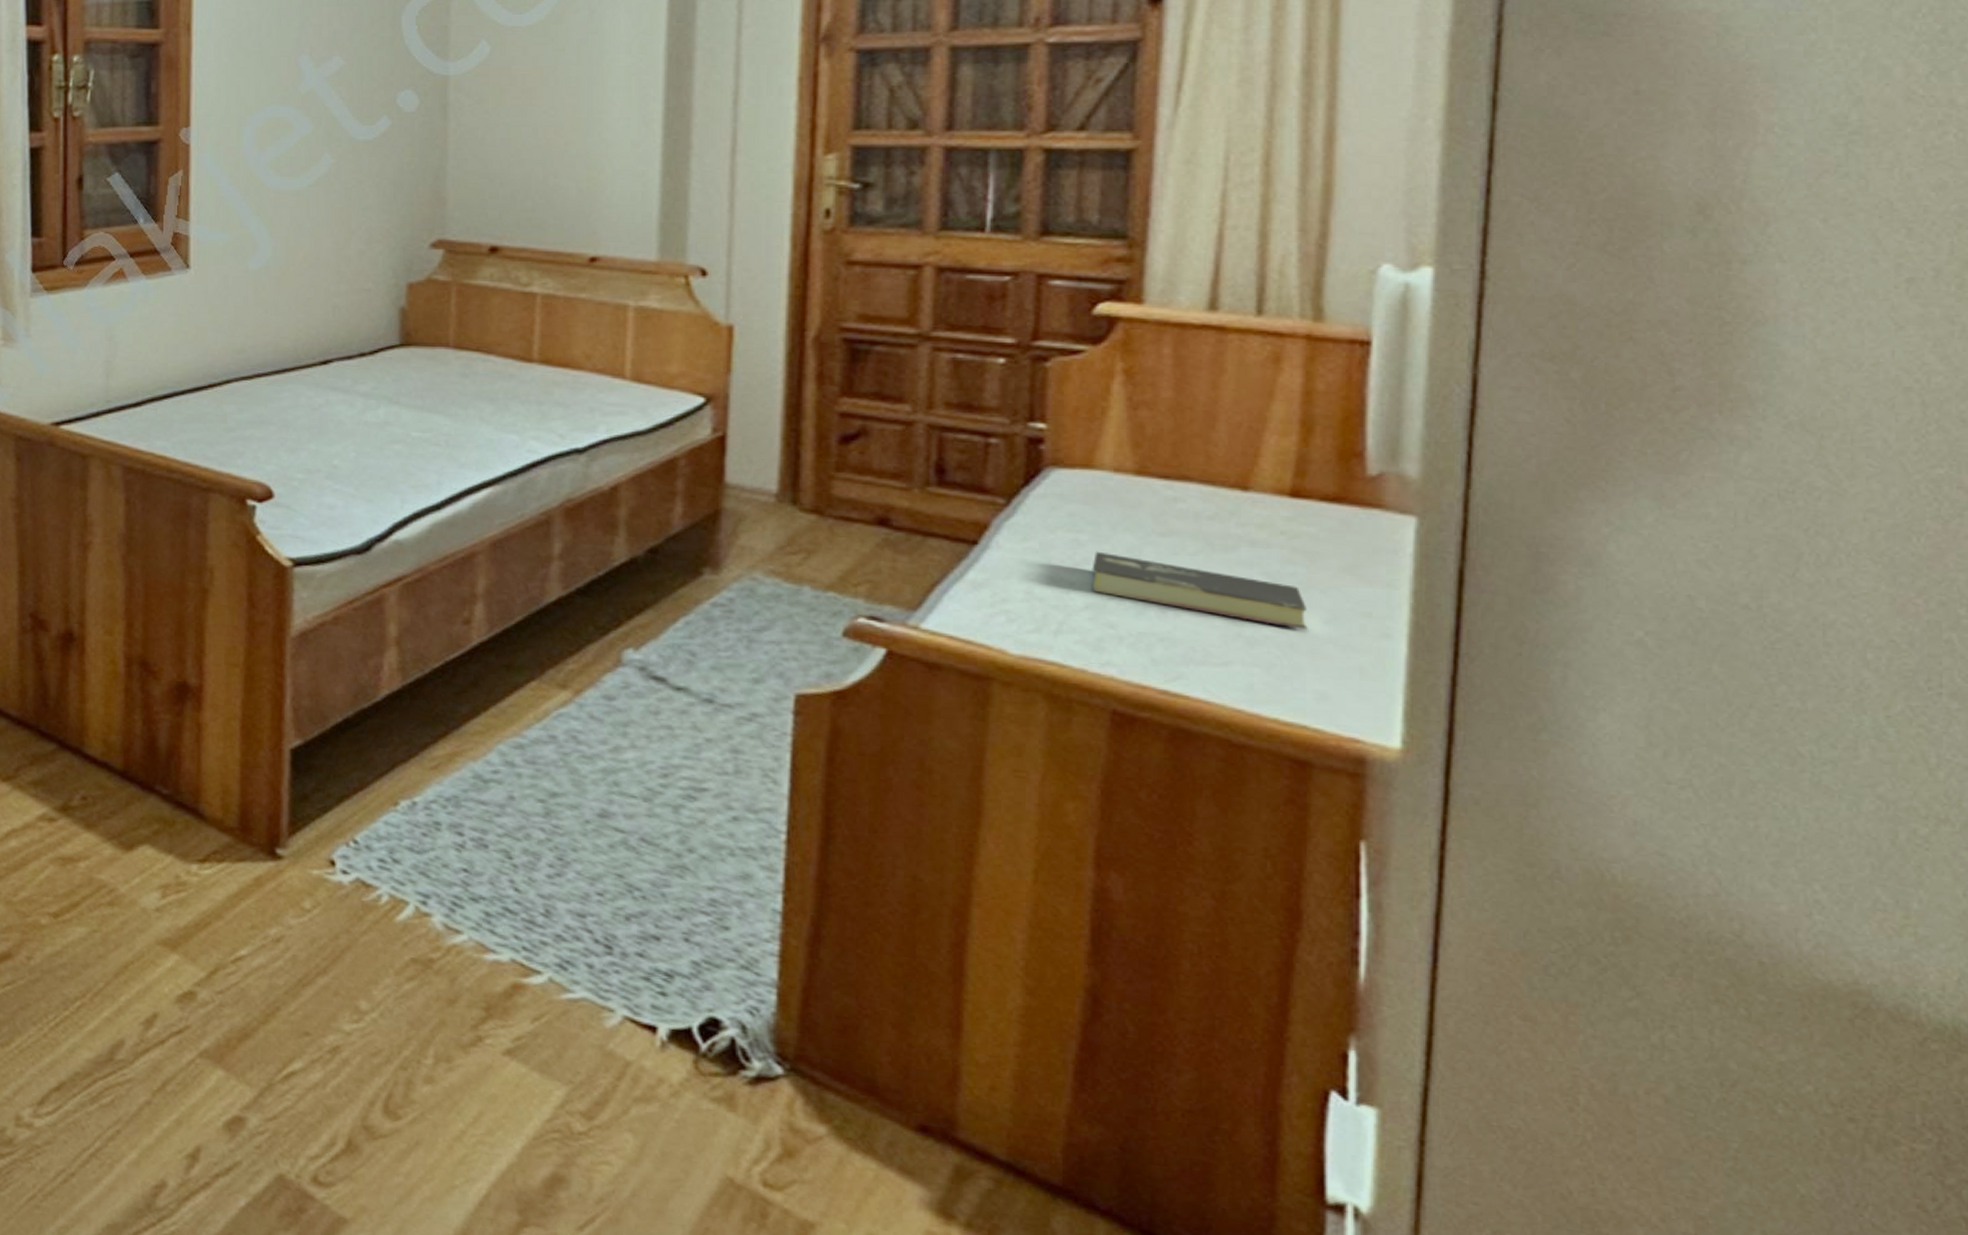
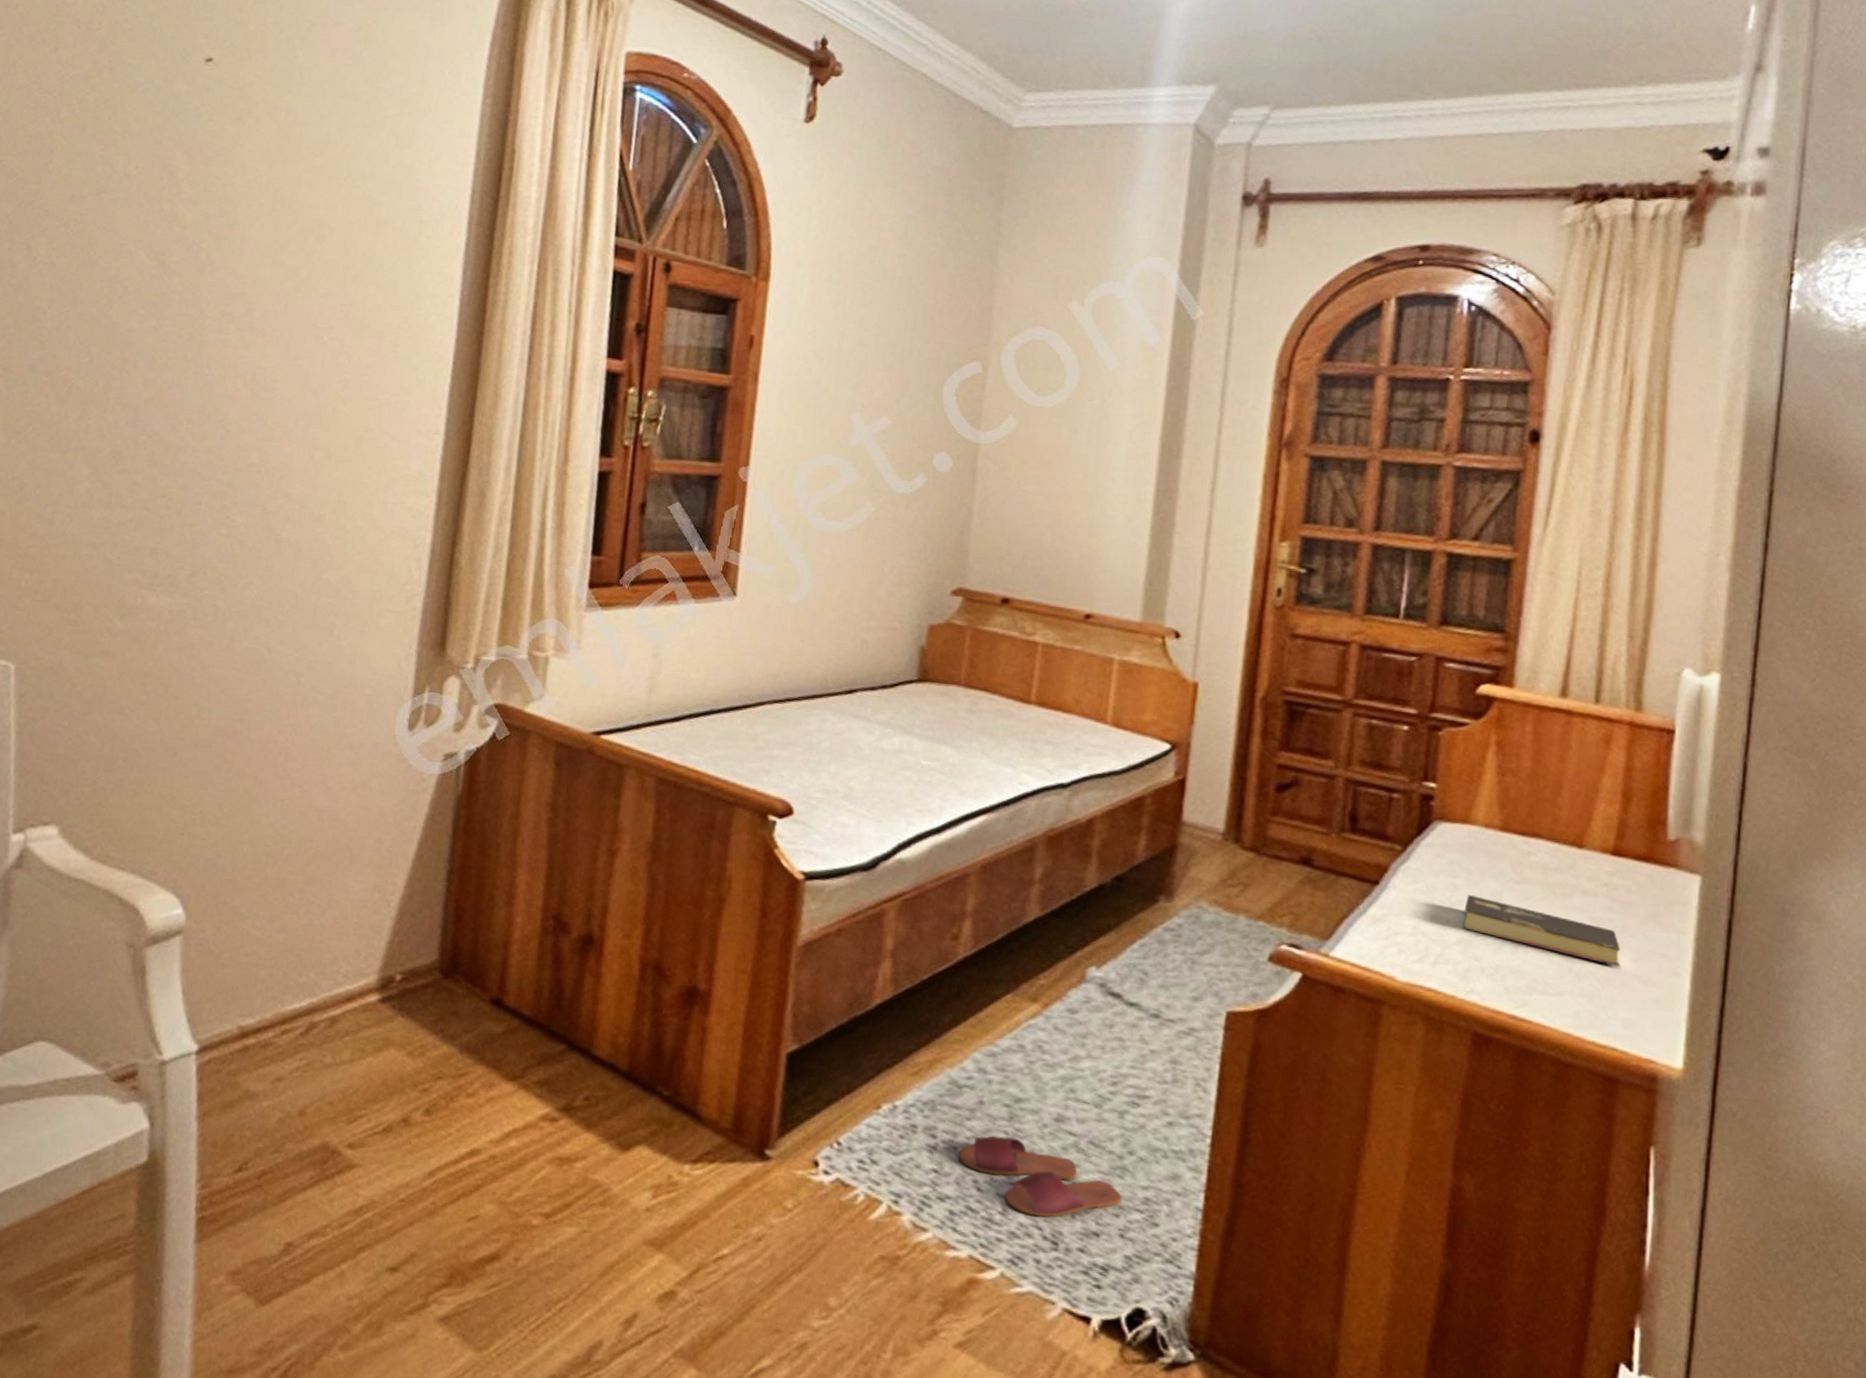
slippers: none [491,833,683,920] -> present [959,1136,1122,1217]

